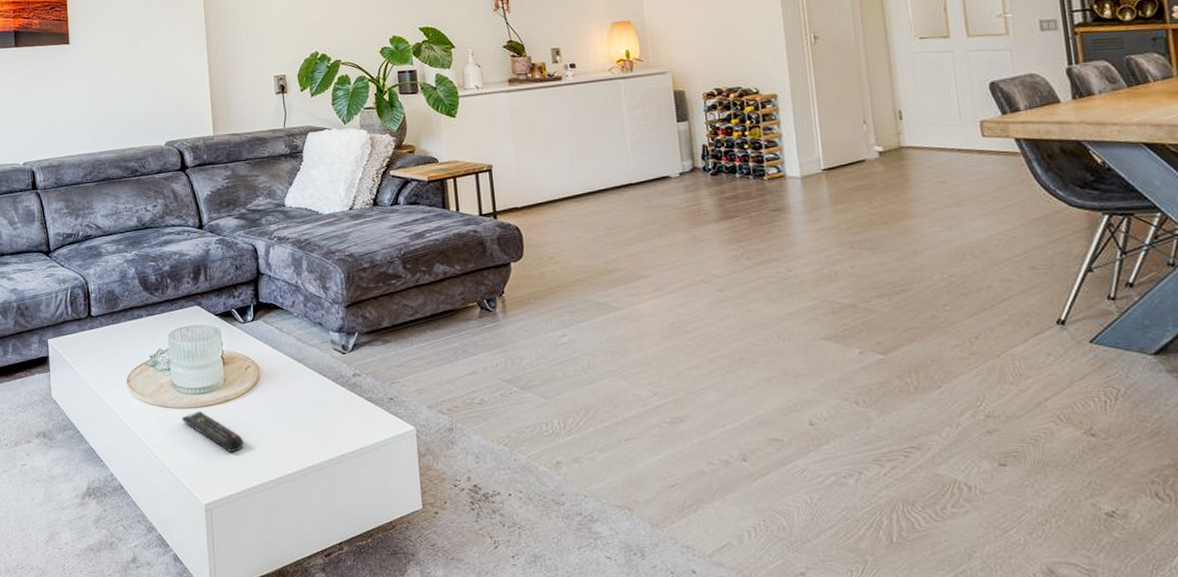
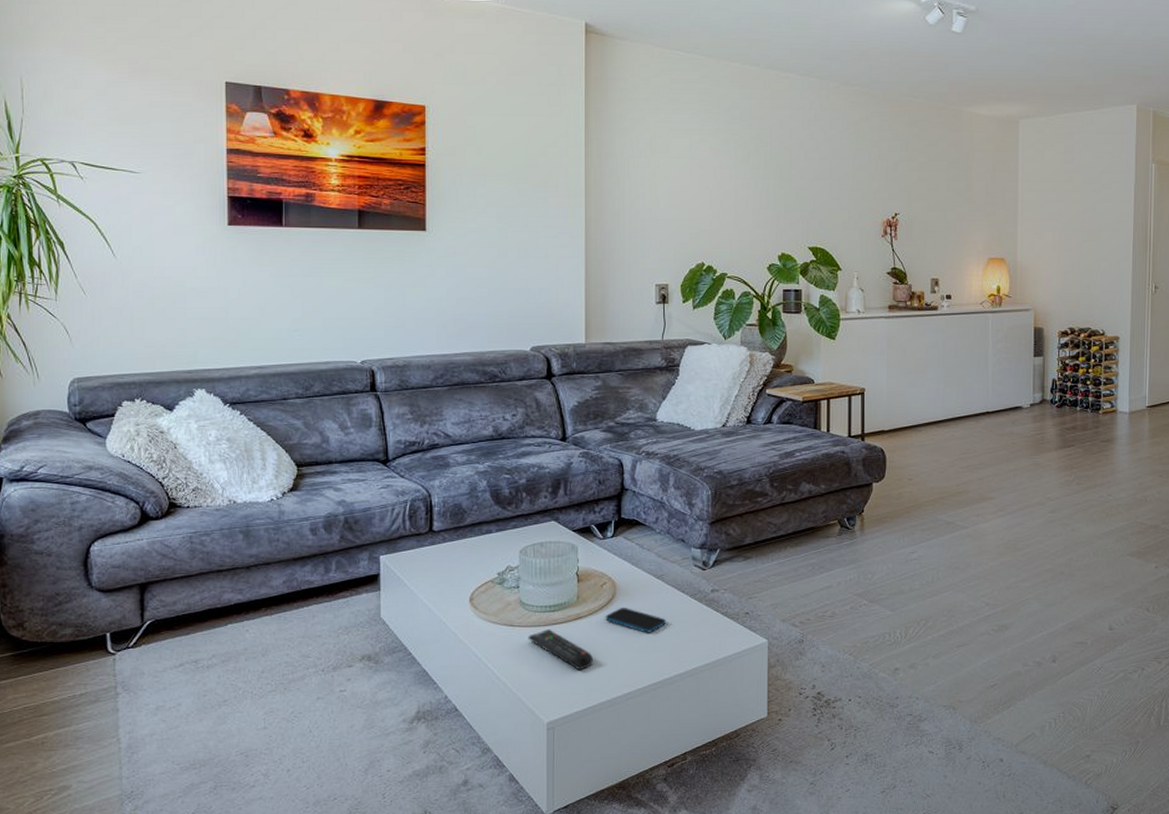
smartphone: none [251,390,311,417] -> present [605,607,666,633]

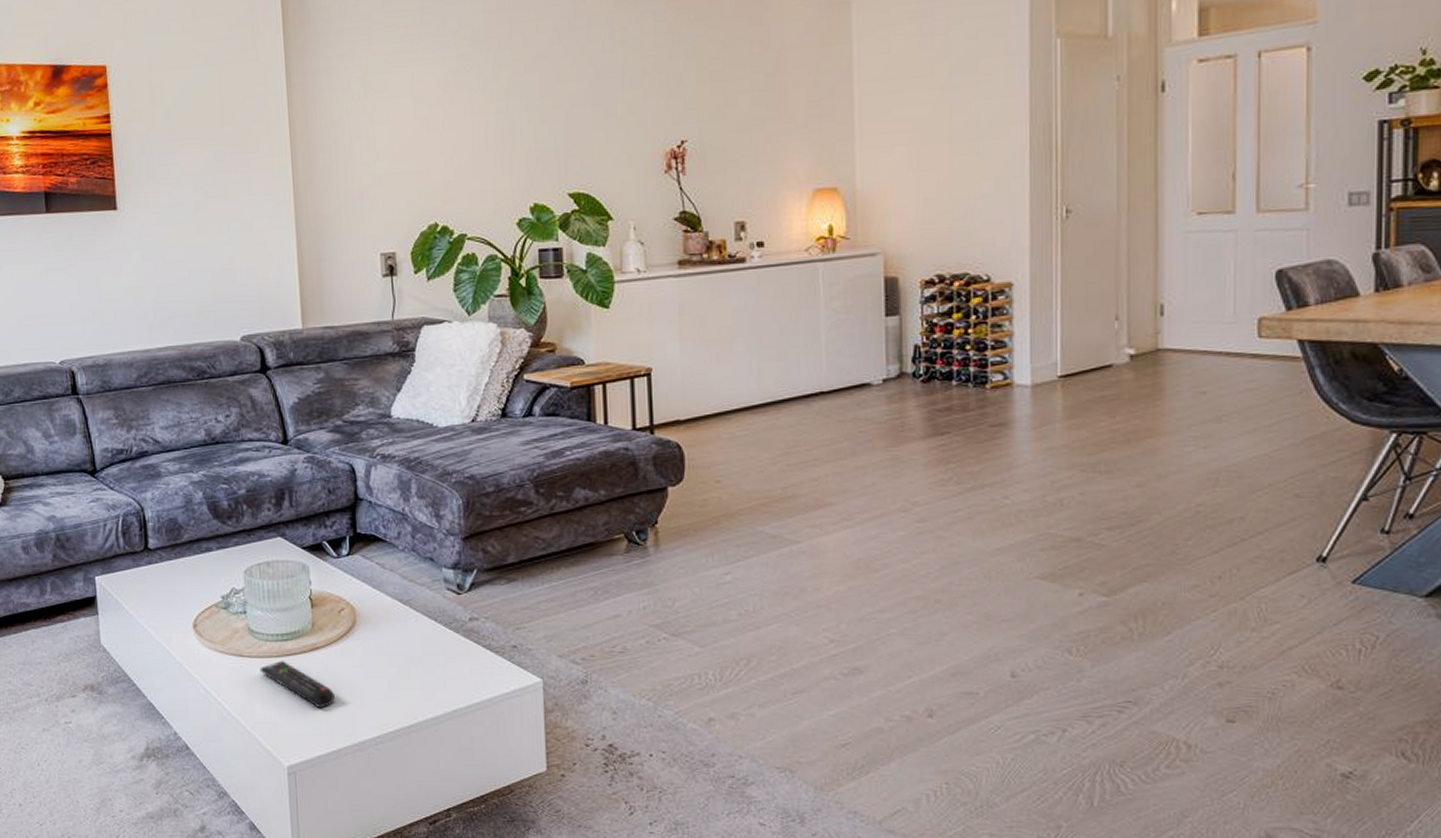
smartphone: present [605,607,666,633] -> none [345,636,417,668]

